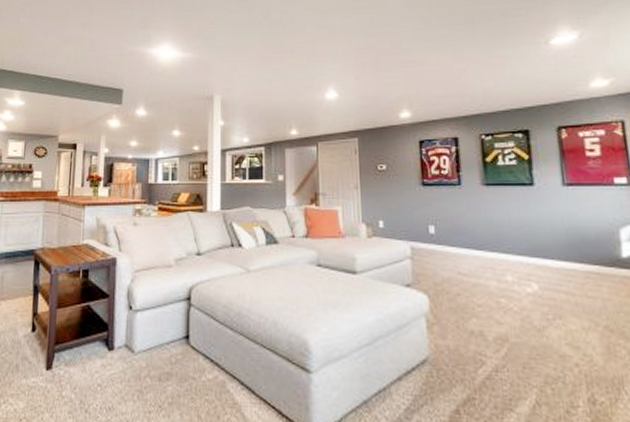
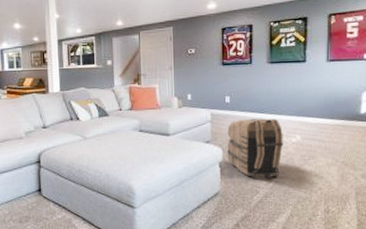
backpack: none [434,257,516,342] -> present [227,118,284,178]

